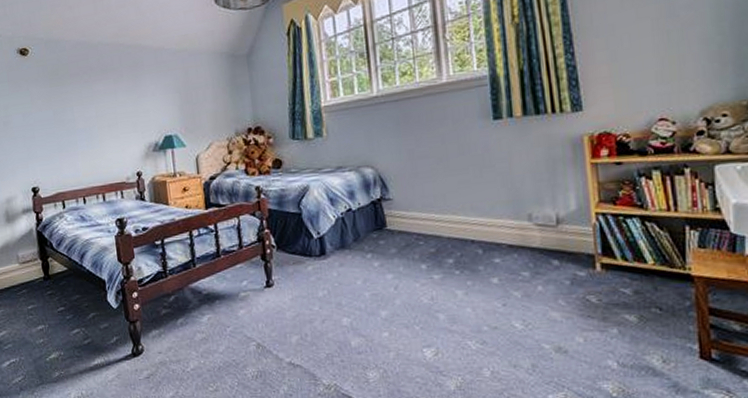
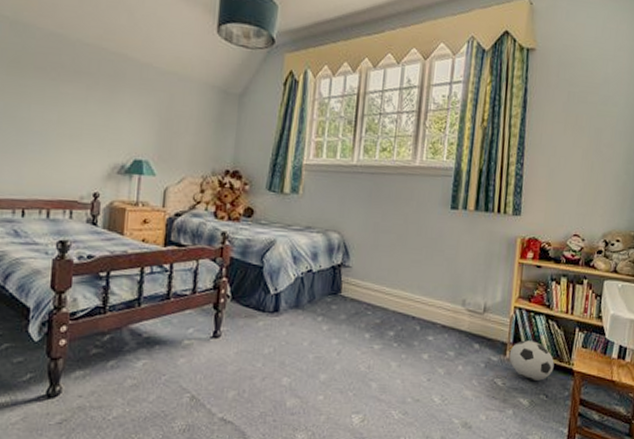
soccer ball: none [599,248,664,293] -> present [509,340,554,381]

